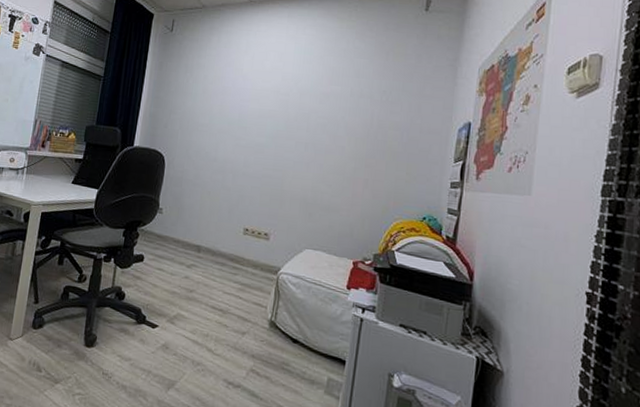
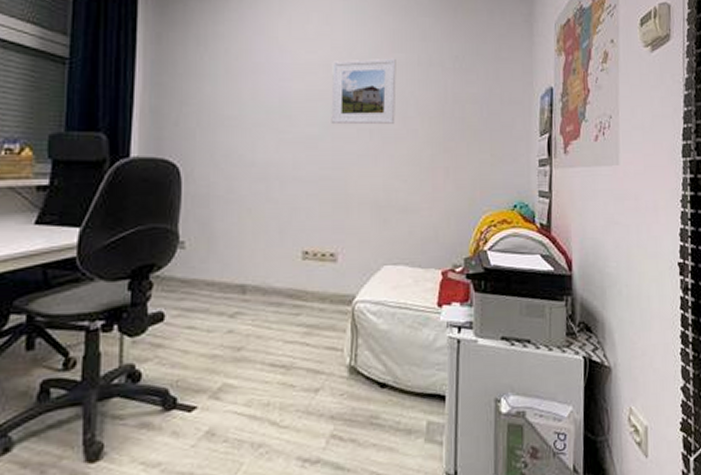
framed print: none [276,89,333,140] -> present [331,58,396,125]

